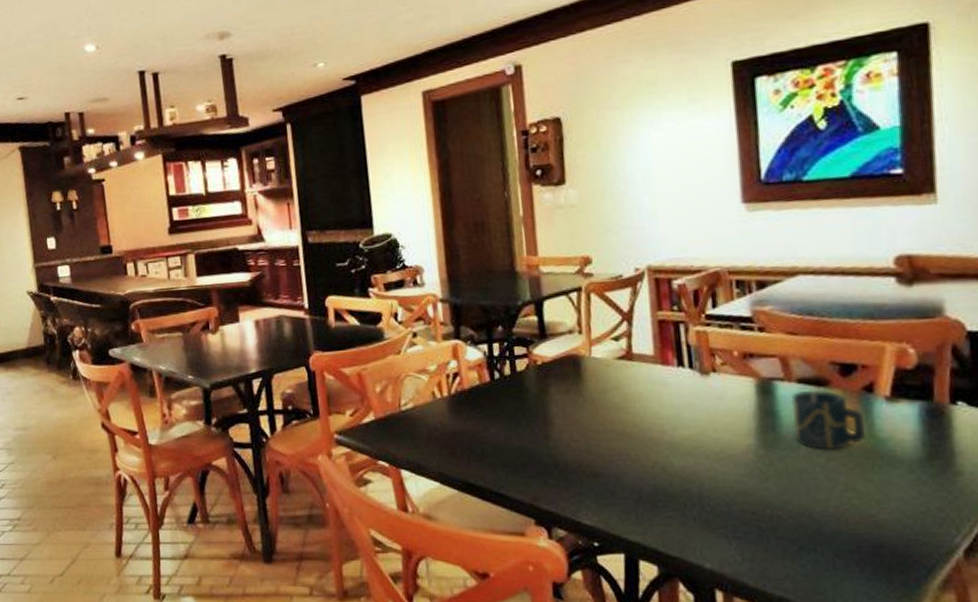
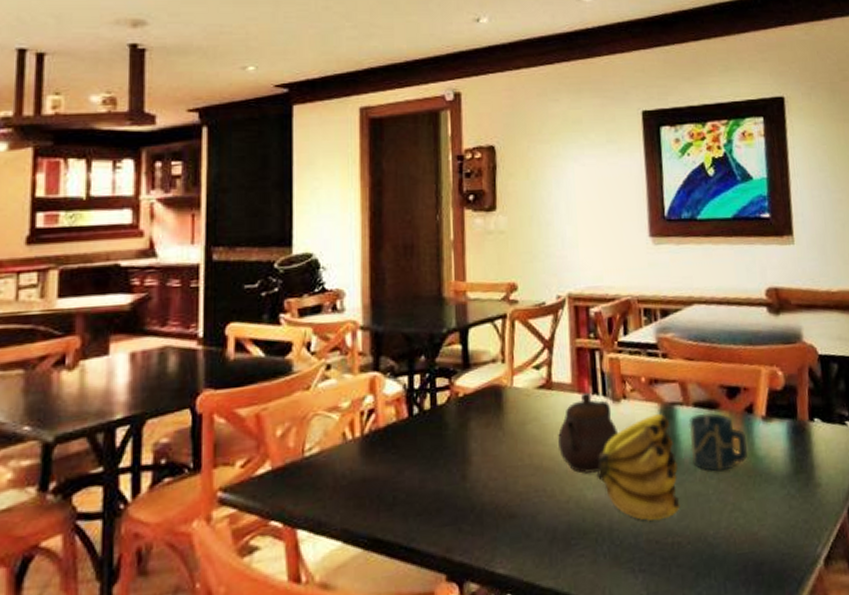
teapot: none [641,364,707,442] -> present [558,392,617,474]
banana: none [683,389,781,493] -> present [596,414,681,521]

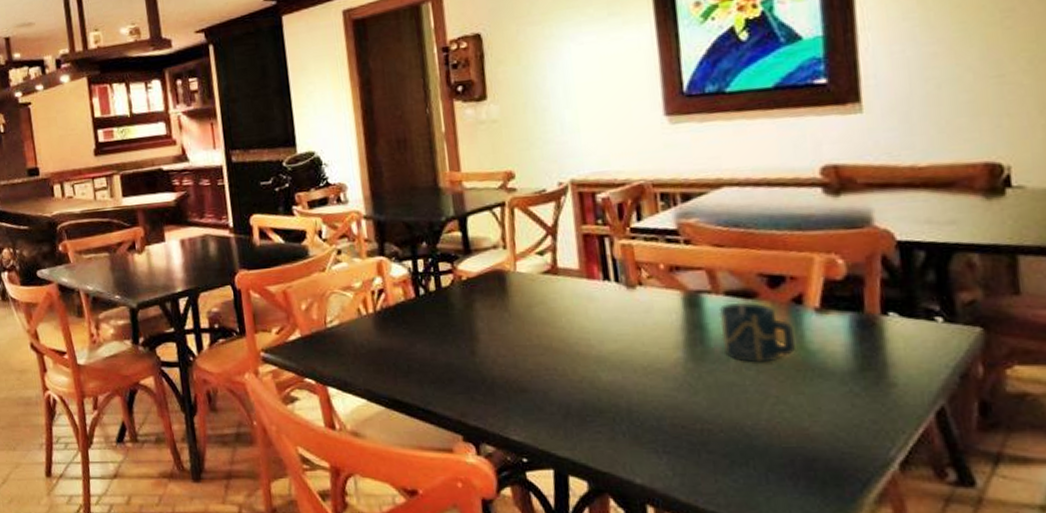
teapot: present [558,392,617,474] -> none [567,278,633,356]
banana: present [596,414,681,521] -> none [611,302,711,407]

